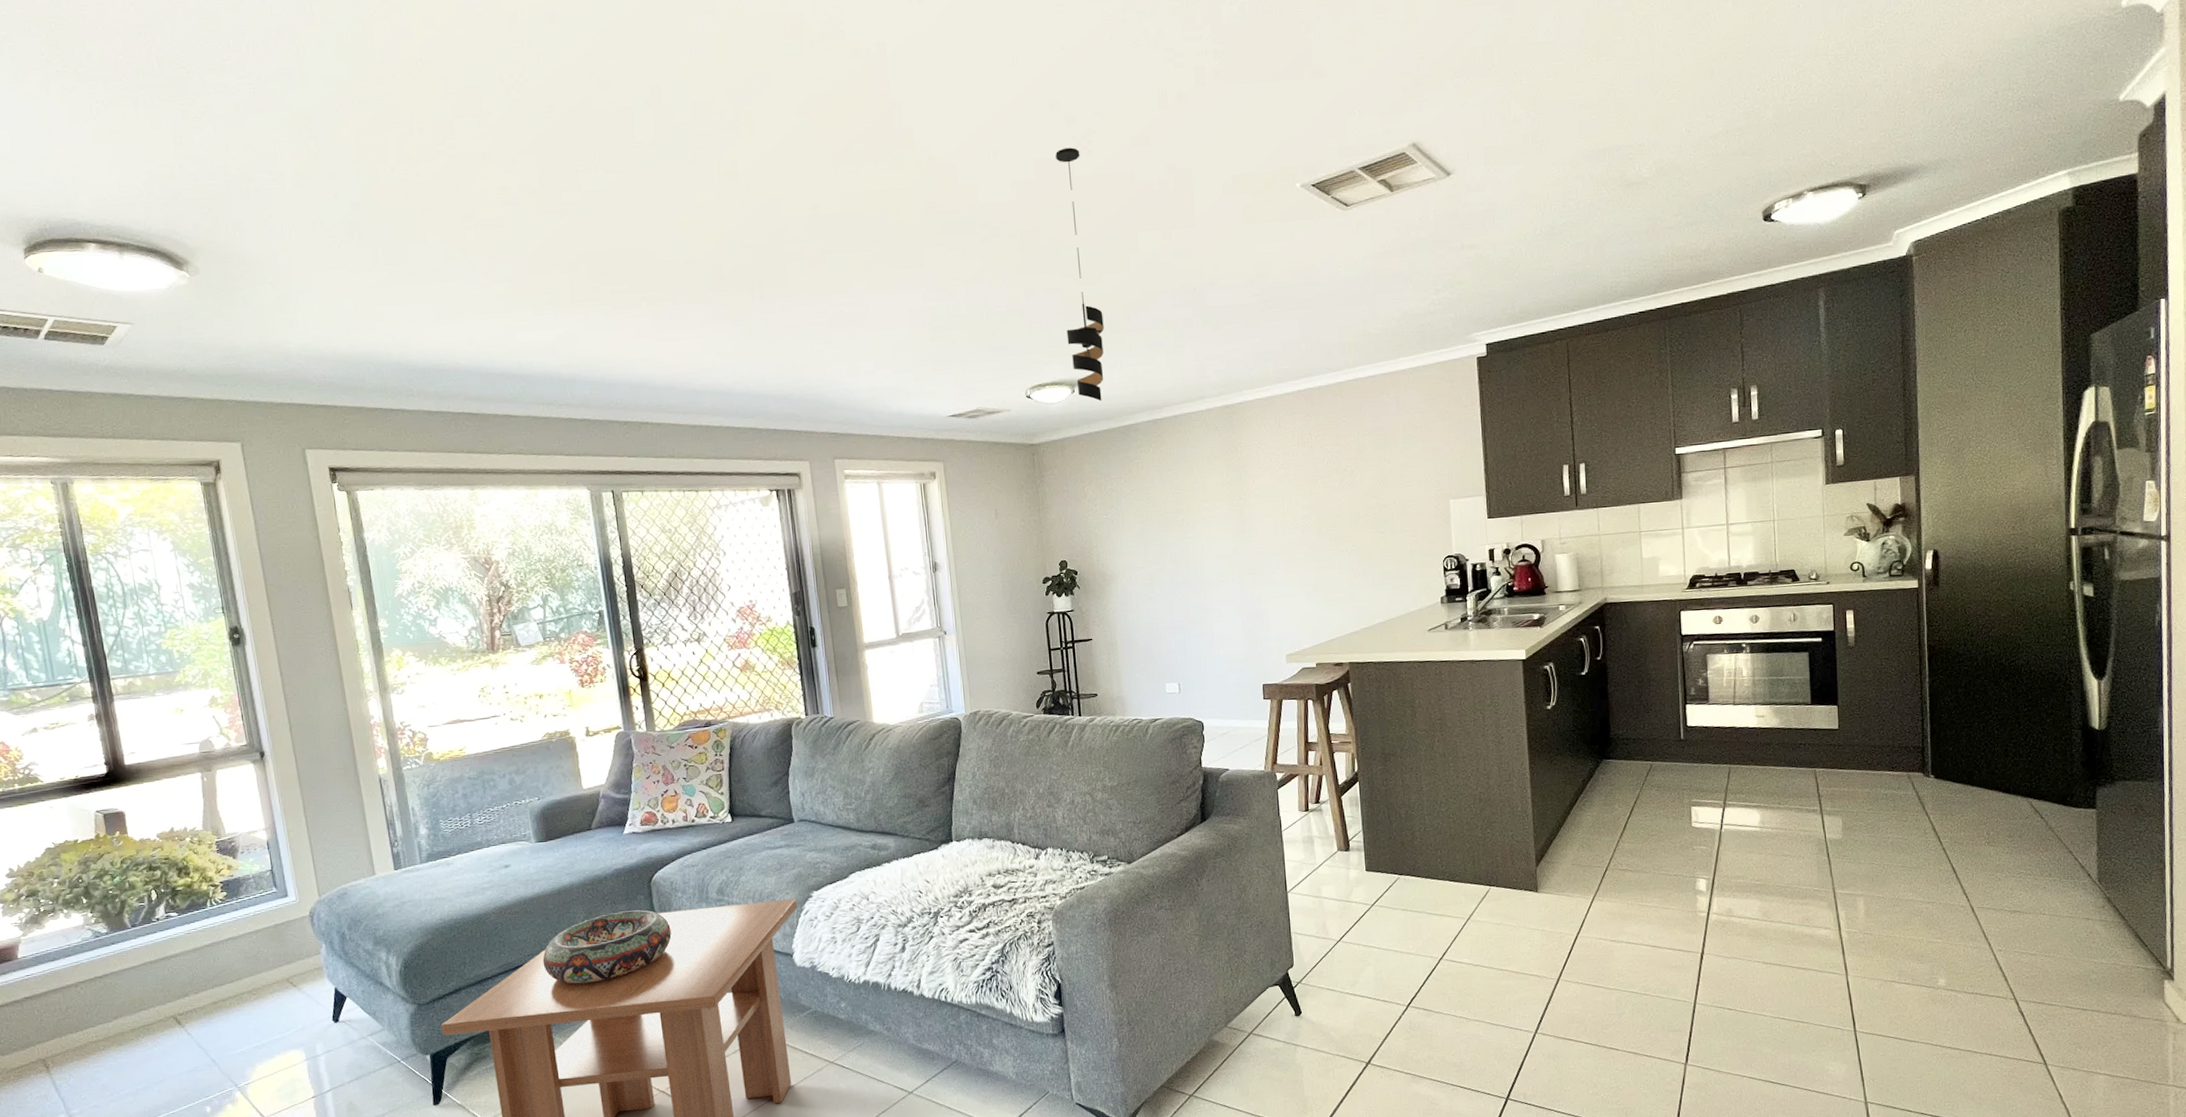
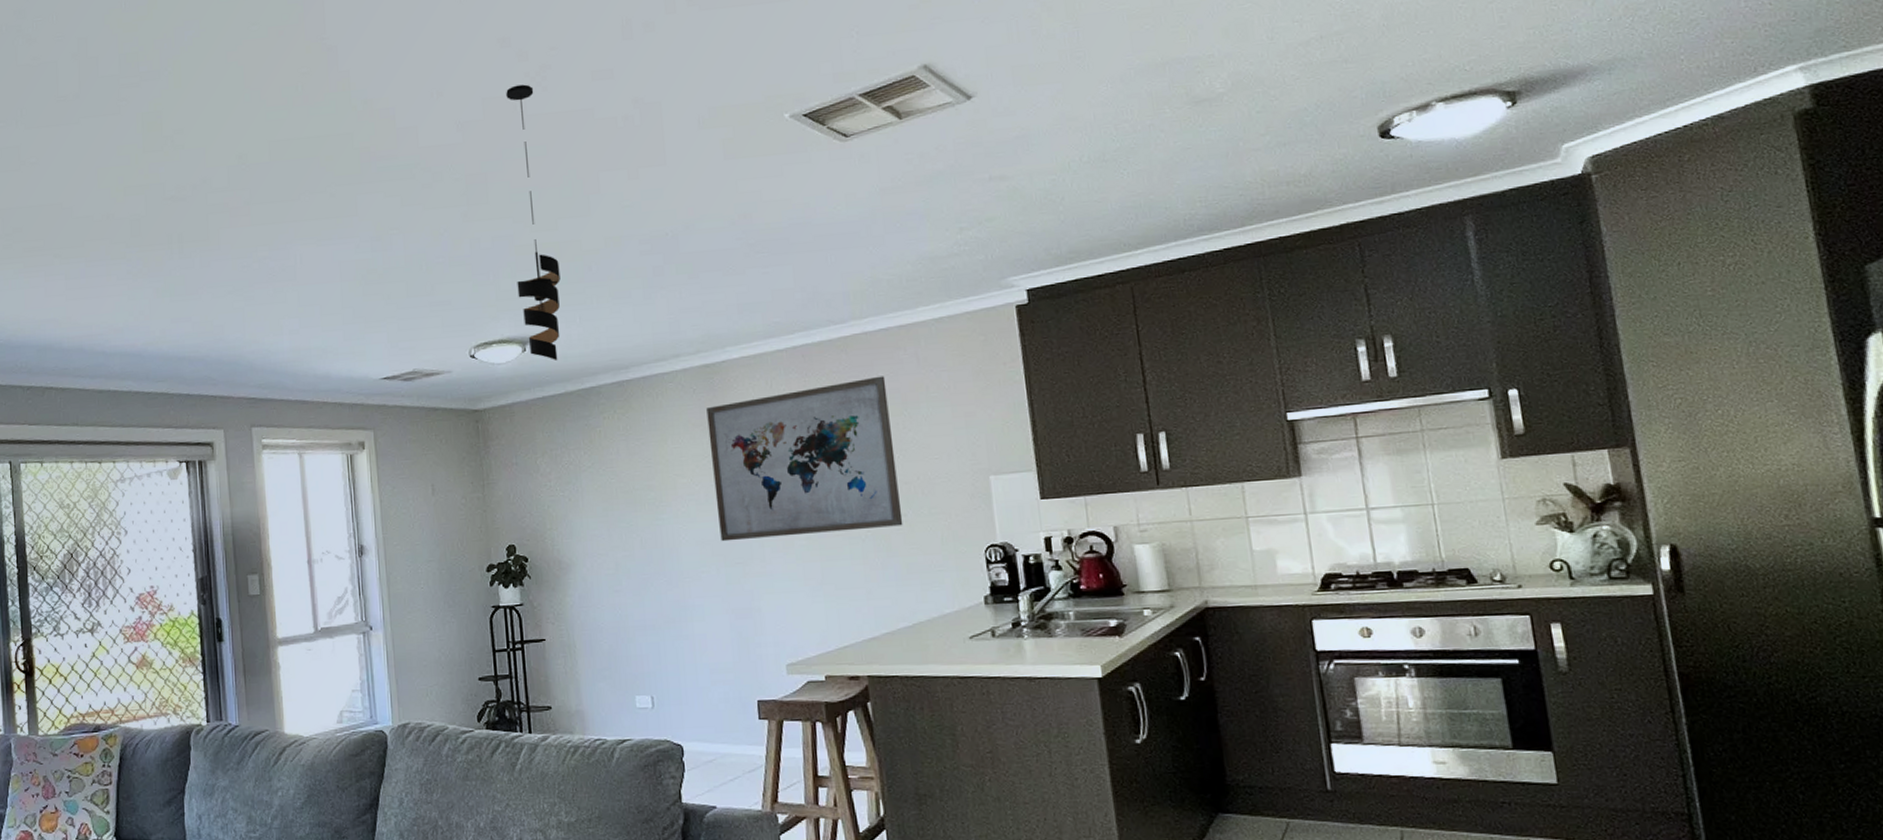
wall art: none [1226,416,1381,556] -> present [706,376,903,542]

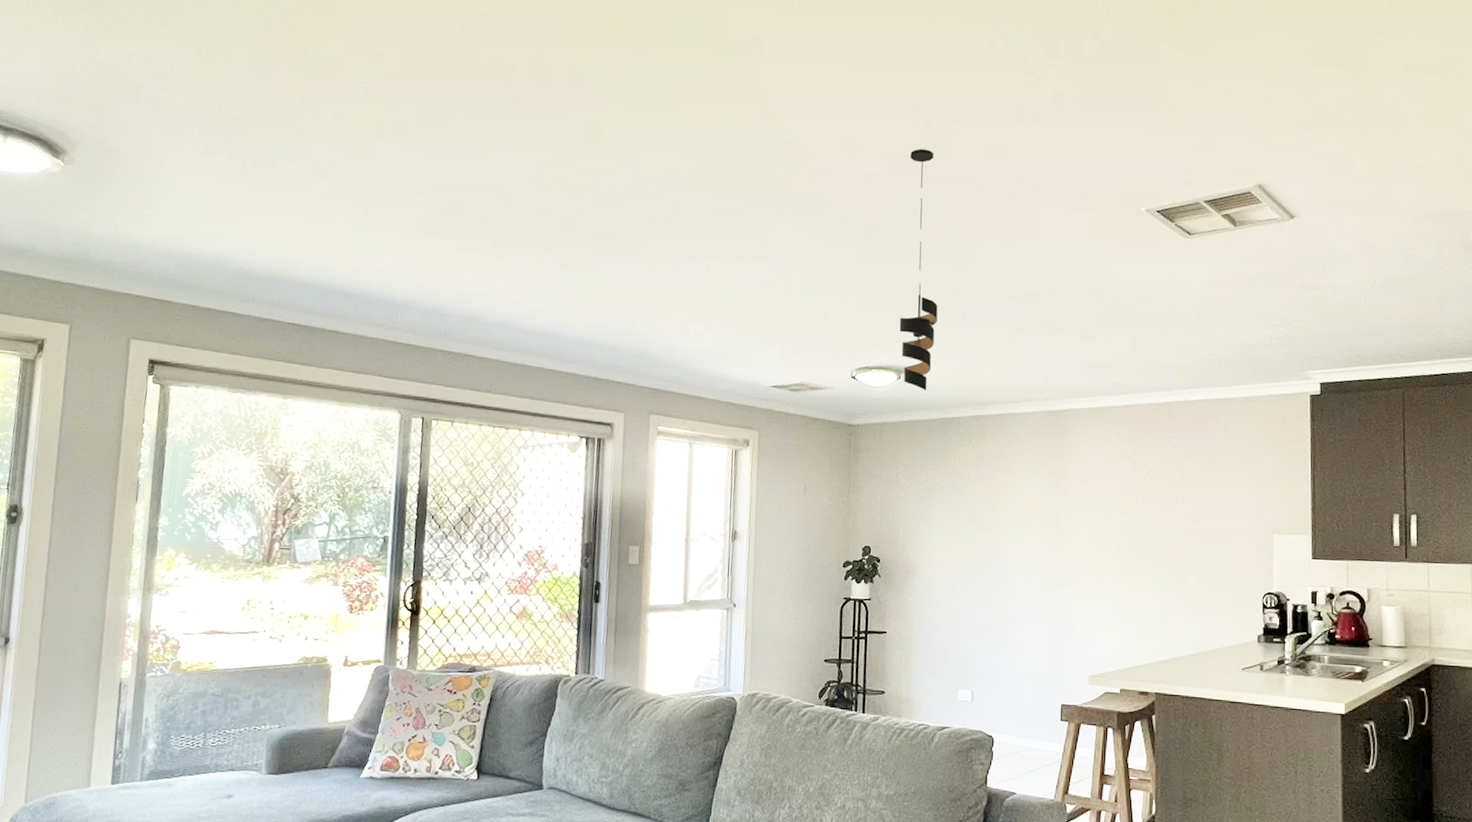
wall art: present [706,376,903,542] -> none [1046,439,1199,568]

